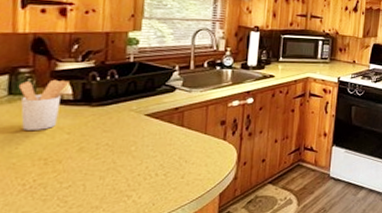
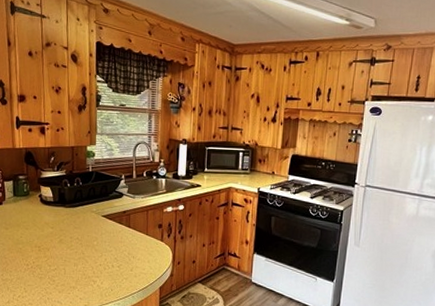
utensil holder: present [18,79,70,130] -> none [19,185,50,224]

